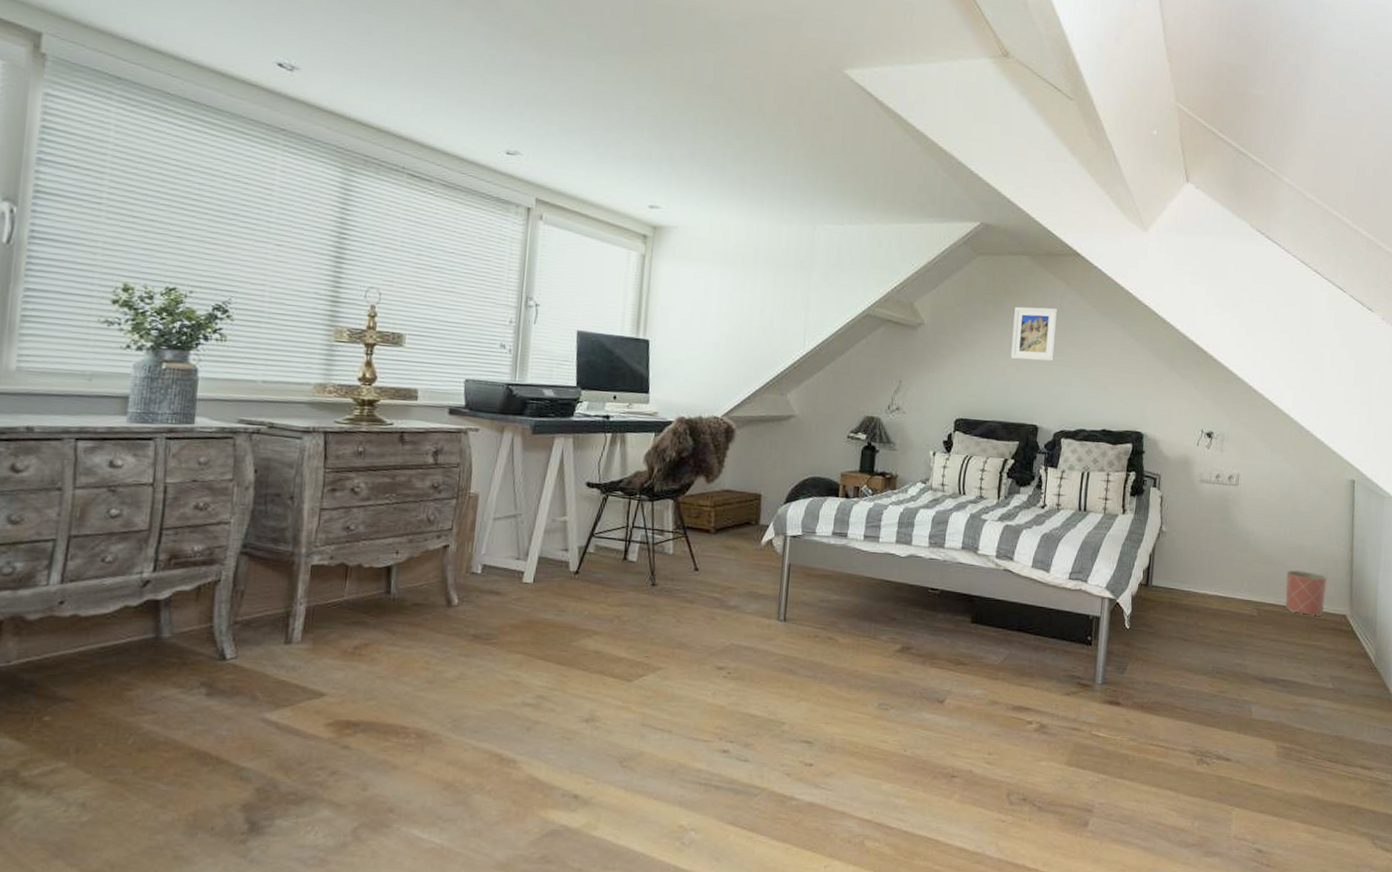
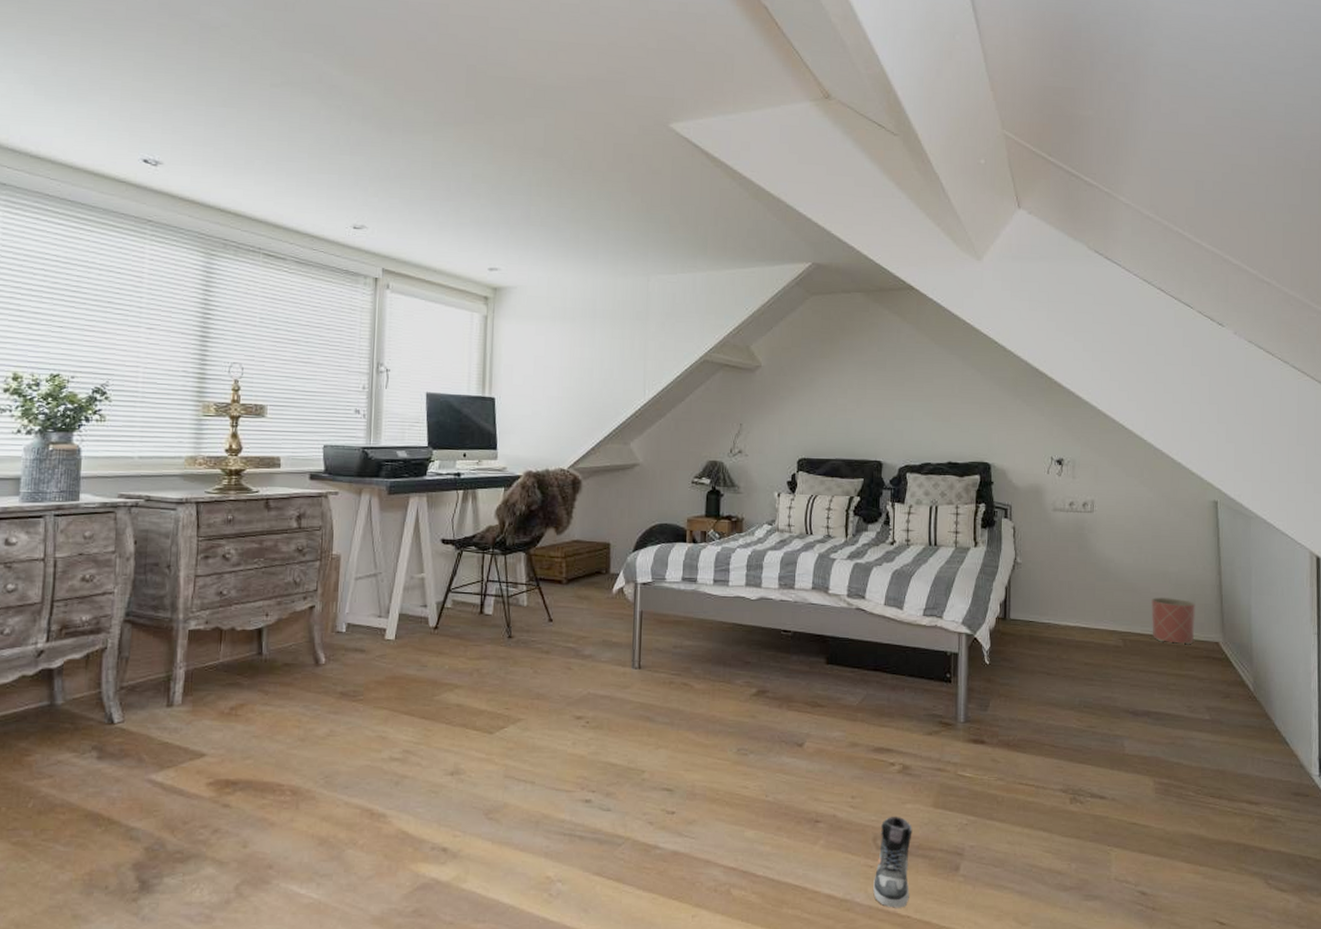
sneaker: none [1004,772,1046,861] -> present [873,816,913,908]
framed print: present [1010,306,1058,362] -> none [850,342,895,397]

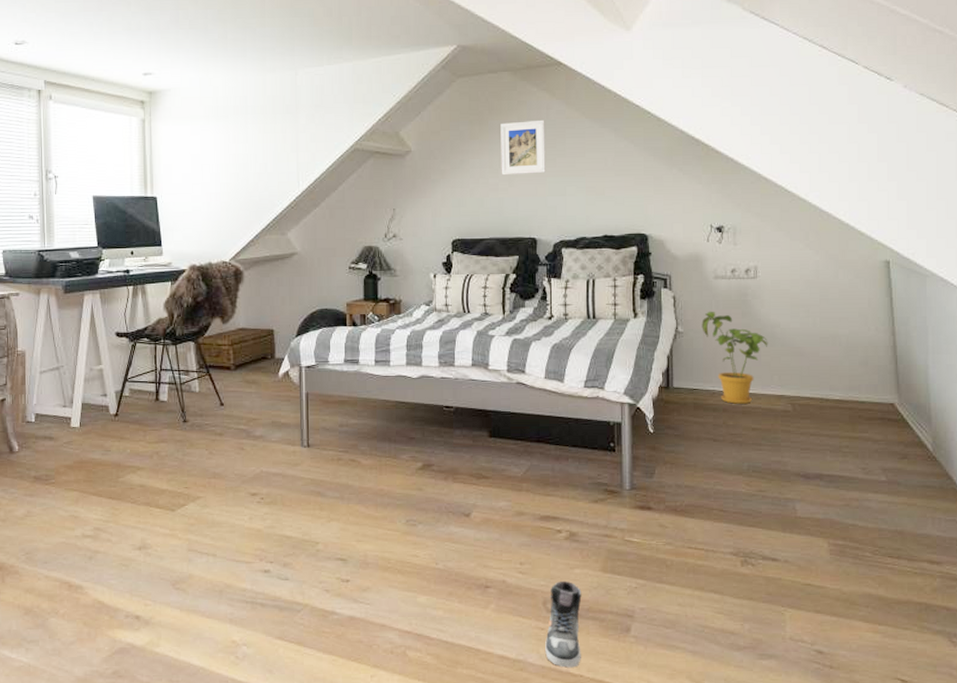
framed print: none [850,342,895,397] -> present [500,119,546,176]
house plant: none [1039,543,1103,638] -> present [702,311,768,404]
planter: present [1151,597,1195,645] -> none [821,361,868,407]

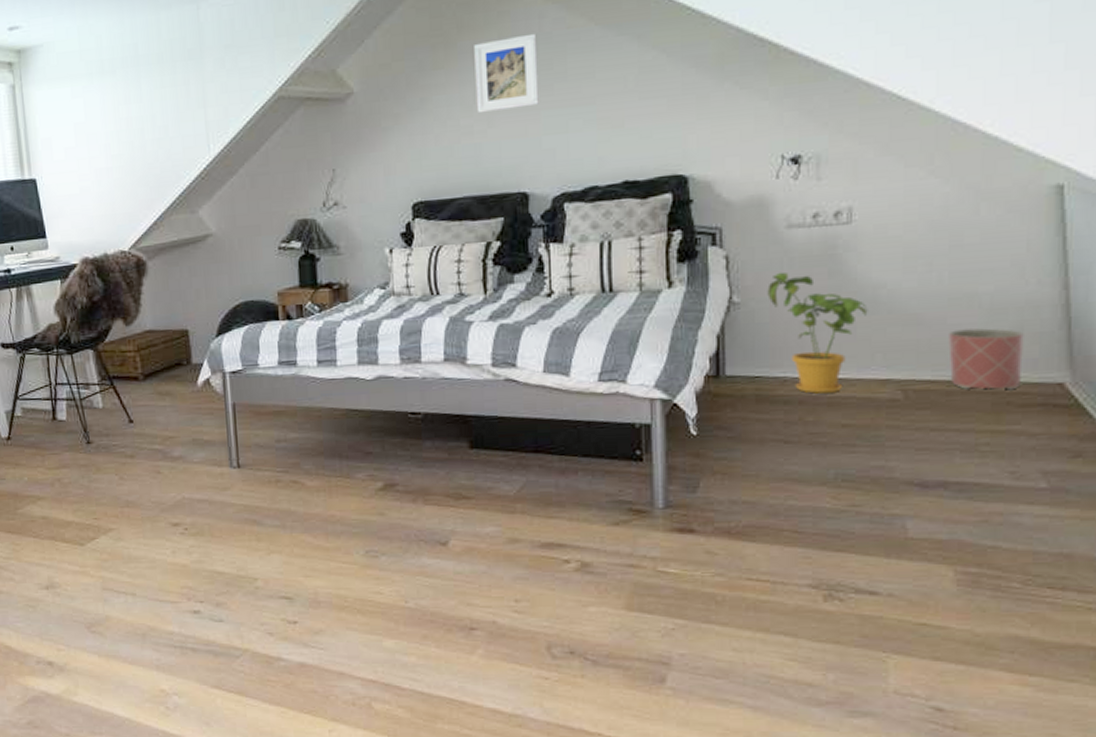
sneaker: present [545,580,582,668] -> none [550,621,599,724]
planter: none [821,361,868,407] -> present [948,328,1024,390]

